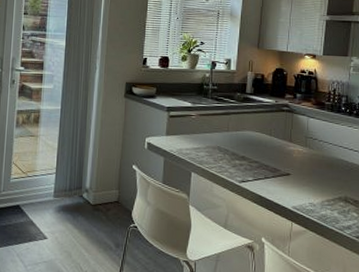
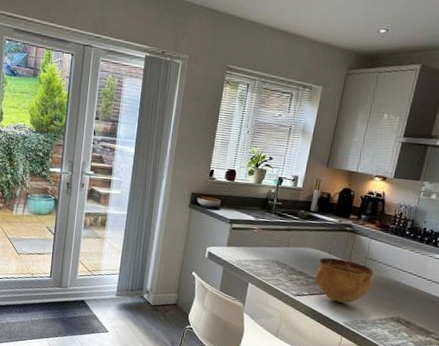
bowl: none [258,140,316,186] -> present [315,257,374,303]

